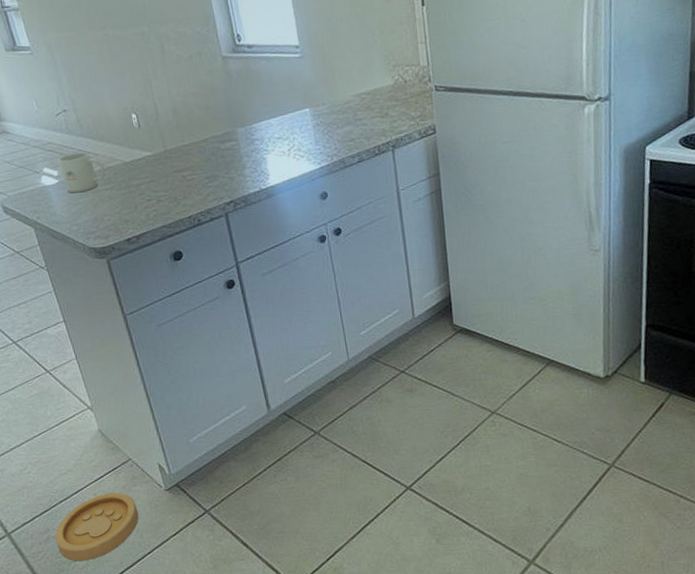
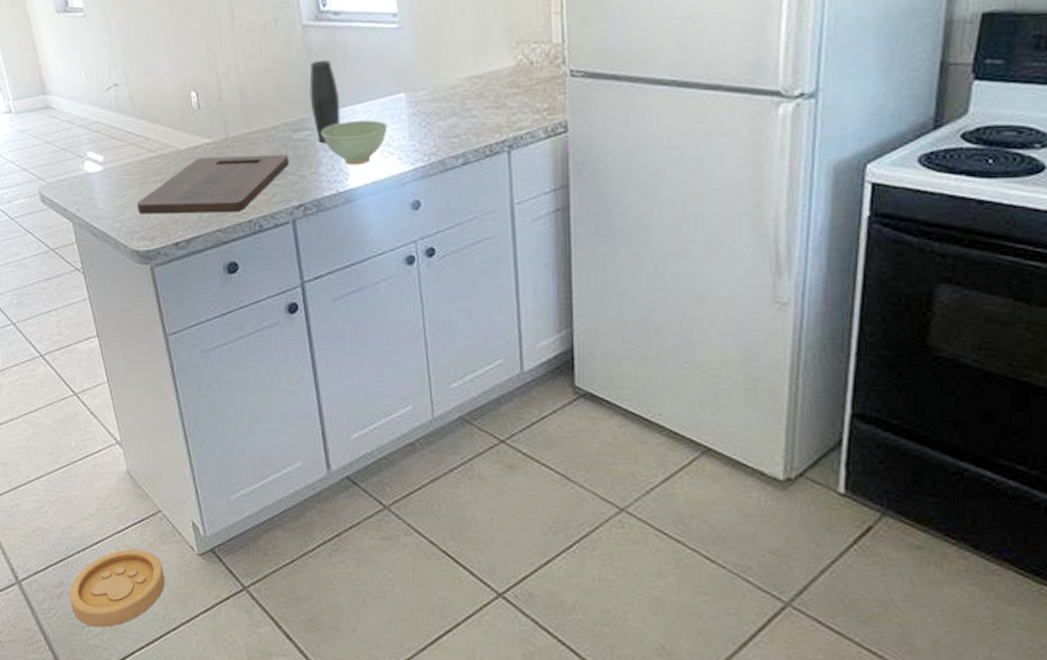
mug: present [58,152,105,193] -> none [105,135,156,184]
cutting board: none [91,161,219,217] -> present [137,154,289,214]
vase: none [231,84,259,150] -> present [309,60,341,142]
bowl: none [243,130,298,167] -> present [321,119,388,165]

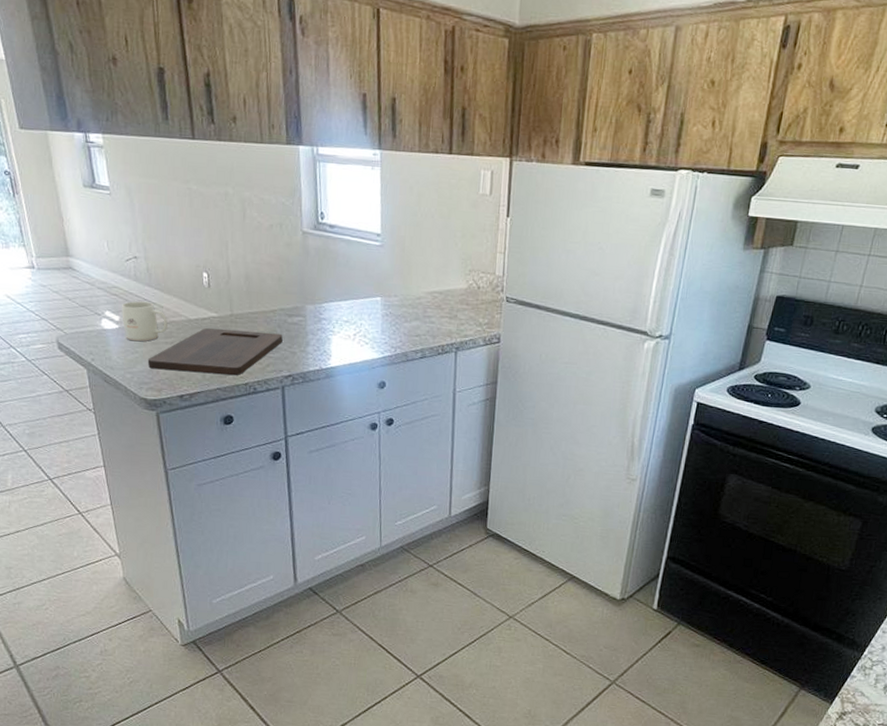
pet bowl: present [69,548,165,628] -> none [64,640,151,703]
mug: none [105,135,156,184] -> present [122,301,168,342]
vase: present [309,60,341,142] -> none [304,262,329,328]
bowl: present [321,119,388,165] -> none [311,313,366,349]

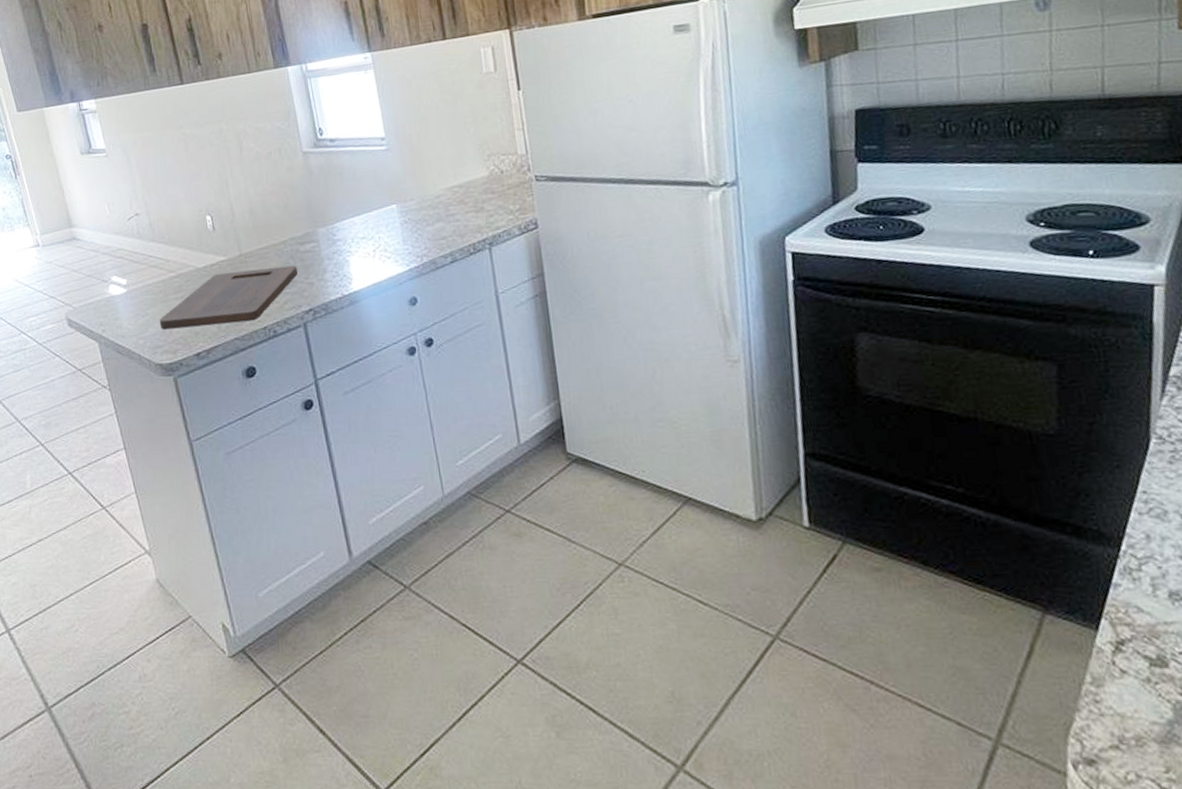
mug: present [122,301,168,342] -> none [128,258,176,304]

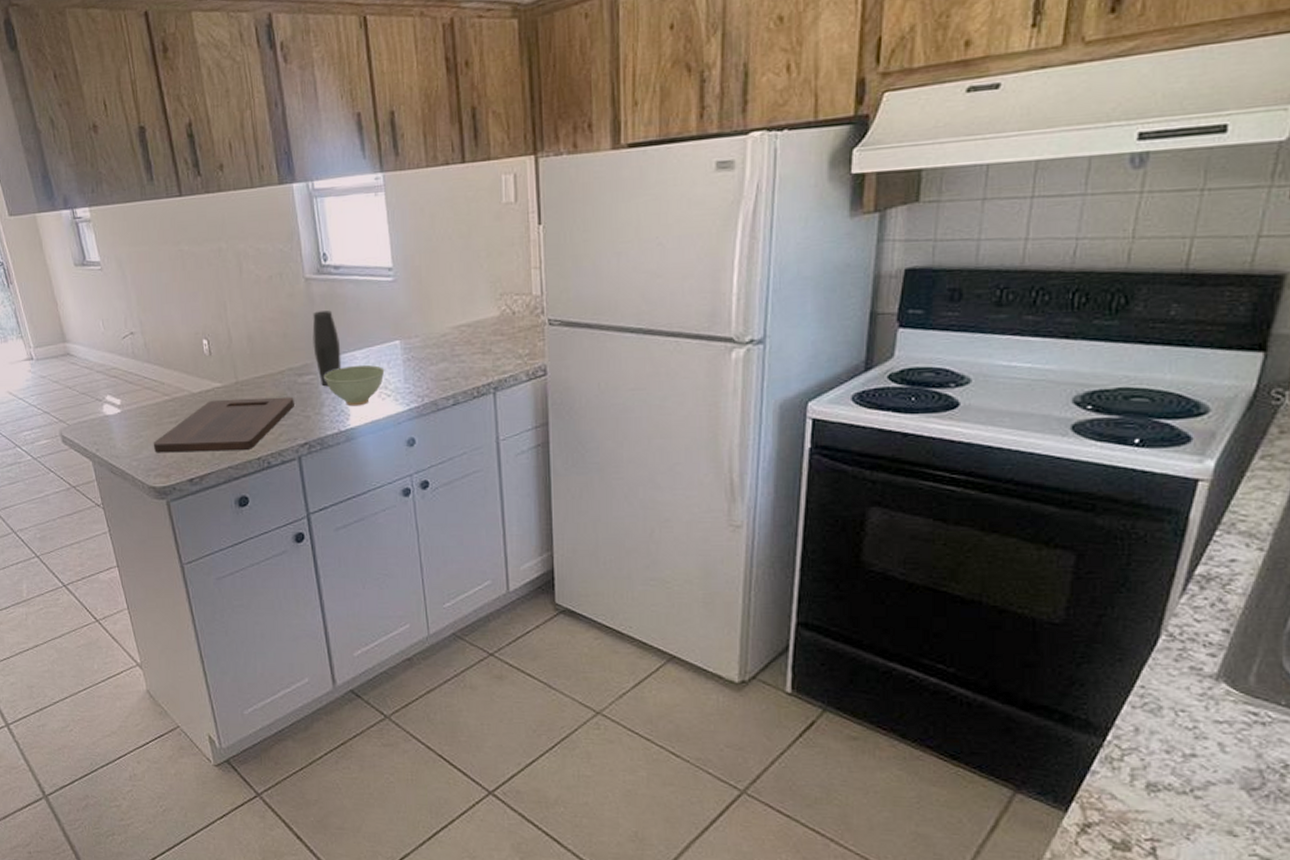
vase: none [312,181,342,252] -> present [312,310,342,386]
bowl: none [325,229,384,271] -> present [323,364,385,407]

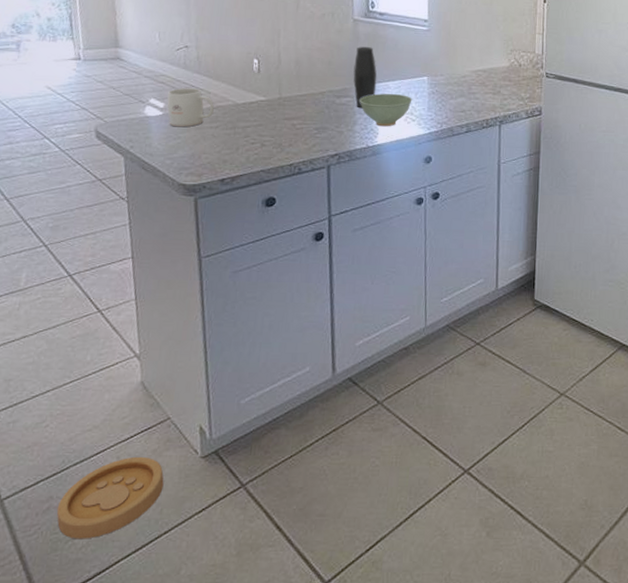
pet bowl: none [94,762,184,836] -> present [56,456,164,539]
mug: none [122,380,171,425] -> present [166,88,214,128]
cutting board: present [153,396,294,453] -> none [189,111,331,156]

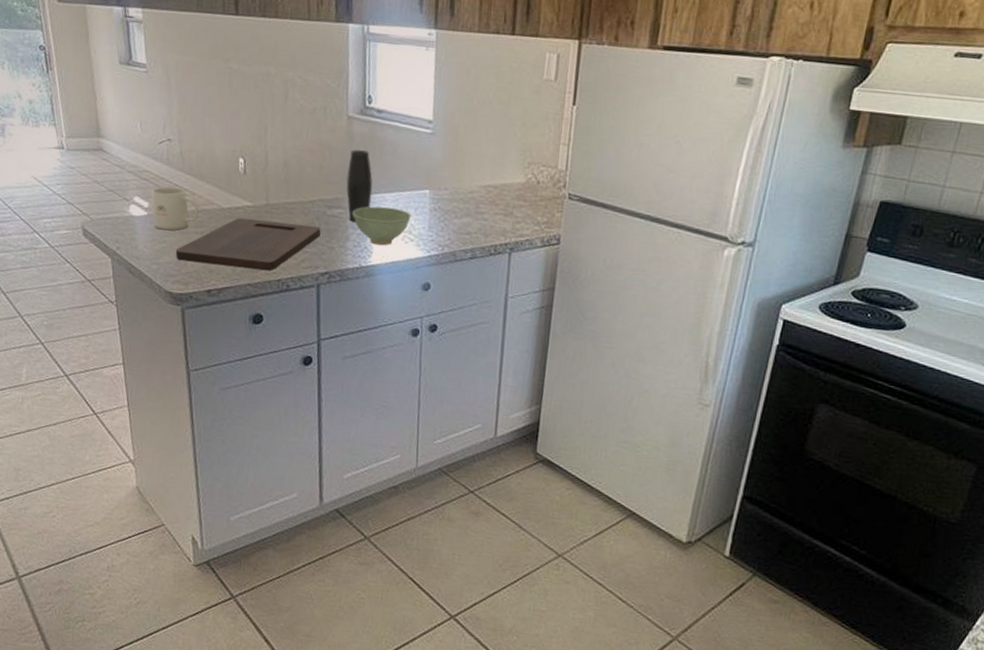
pet bowl: present [56,456,164,539] -> none [67,555,161,623]
cutting board: none [189,111,331,156] -> present [175,217,321,270]

